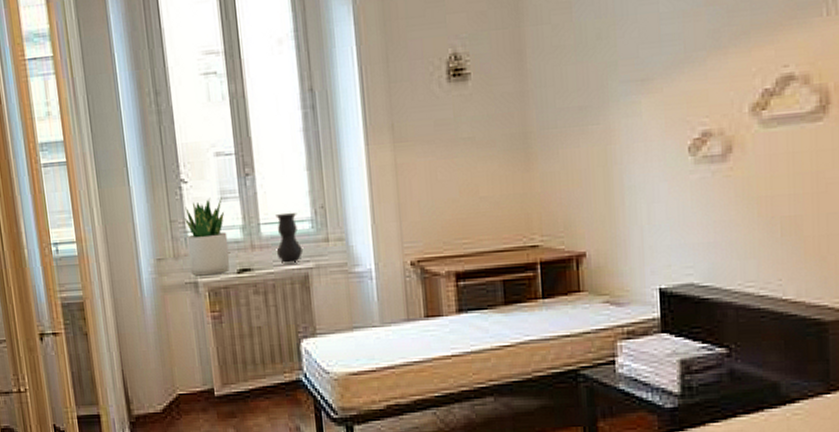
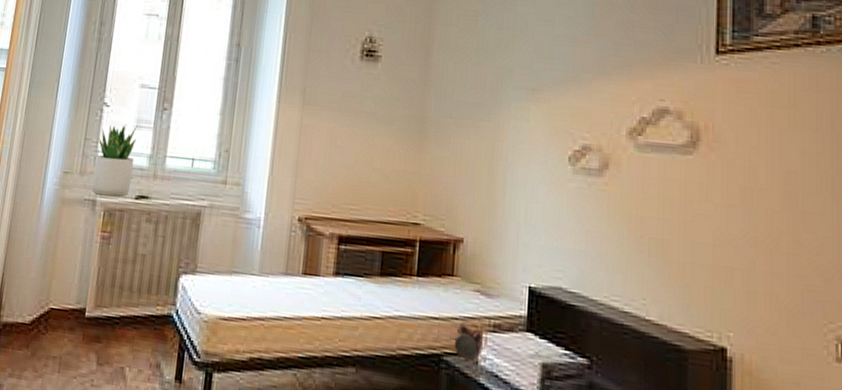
vase: present [275,212,302,263] -> none [175,150,203,199]
alarm clock: none [589,333,620,373] -> present [454,321,484,364]

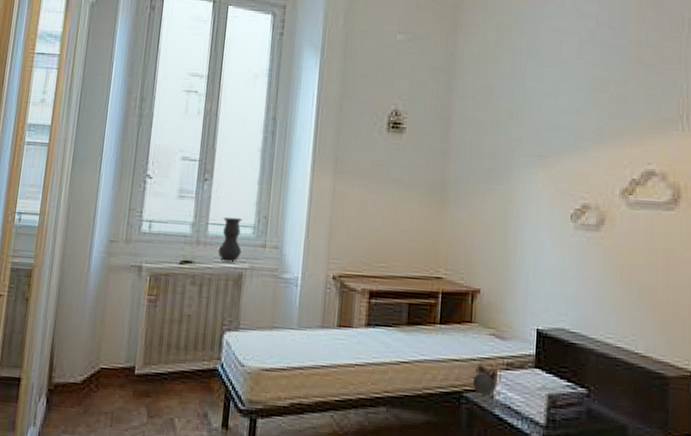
planter: present [93,123,138,197] -> none [138,194,180,262]
vase: none [175,150,203,199] -> present [218,217,243,262]

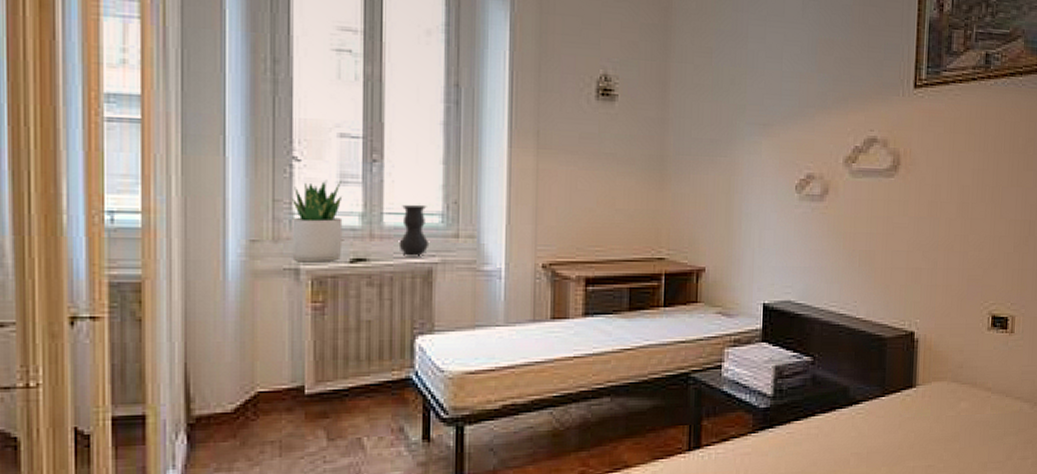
planter: none [138,194,180,262] -> present [291,179,343,263]
alarm clock: present [472,361,499,398] -> none [700,340,726,376]

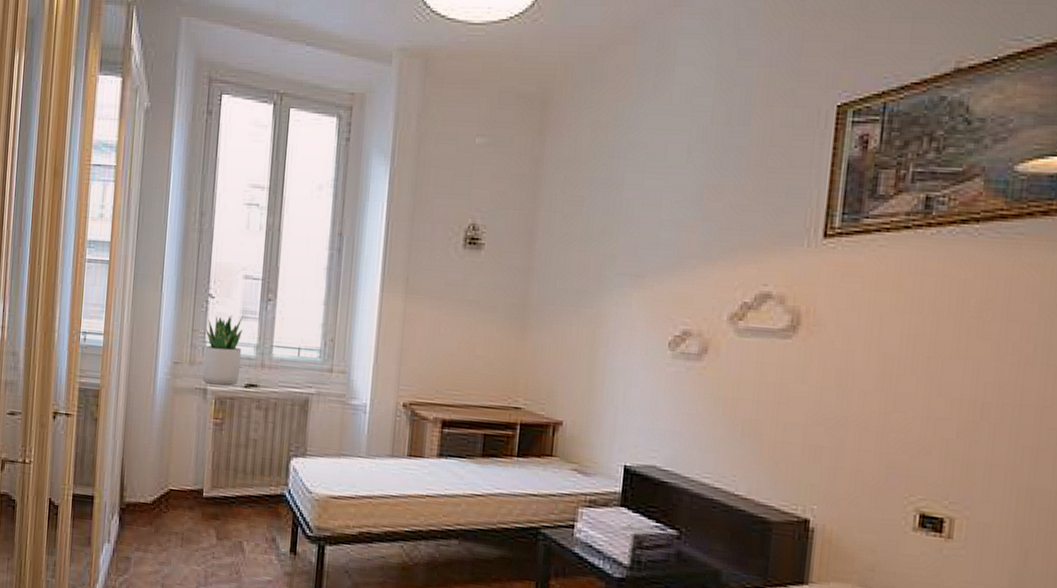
vase: present [398,204,428,256] -> none [283,340,308,387]

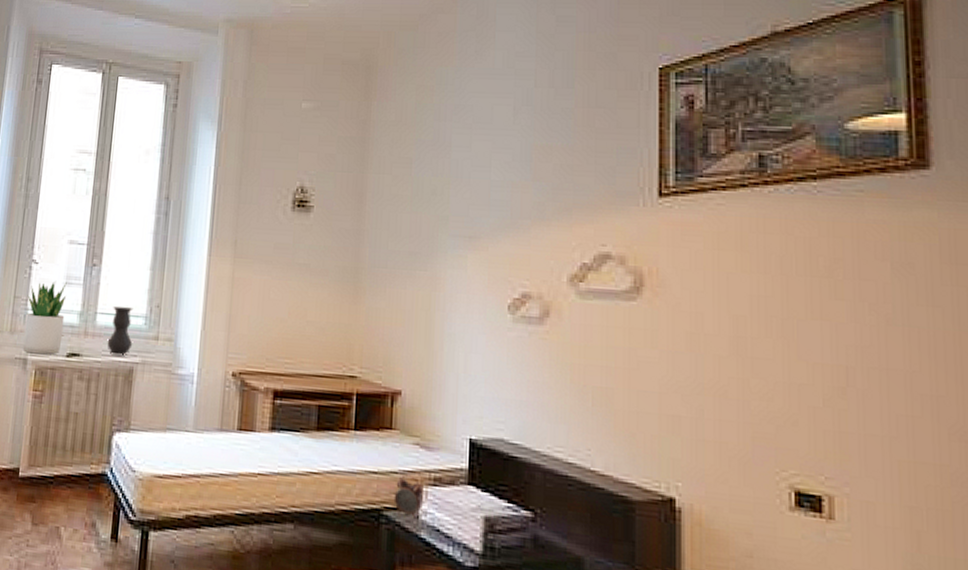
vase: none [283,340,308,387] -> present [107,306,134,355]
alarm clock: none [551,497,580,536] -> present [393,475,425,519]

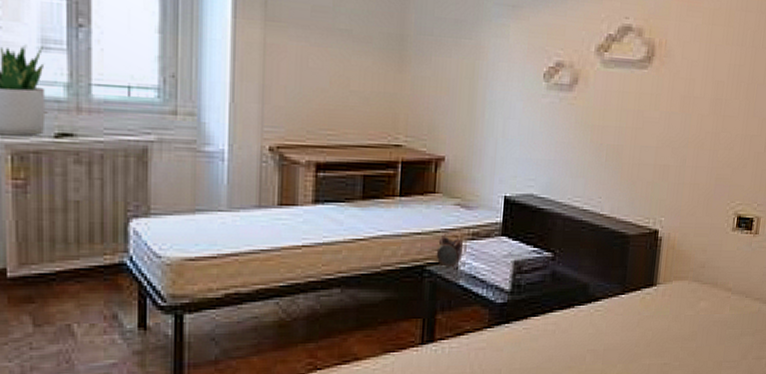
vase: present [107,306,134,355] -> none [109,76,143,133]

